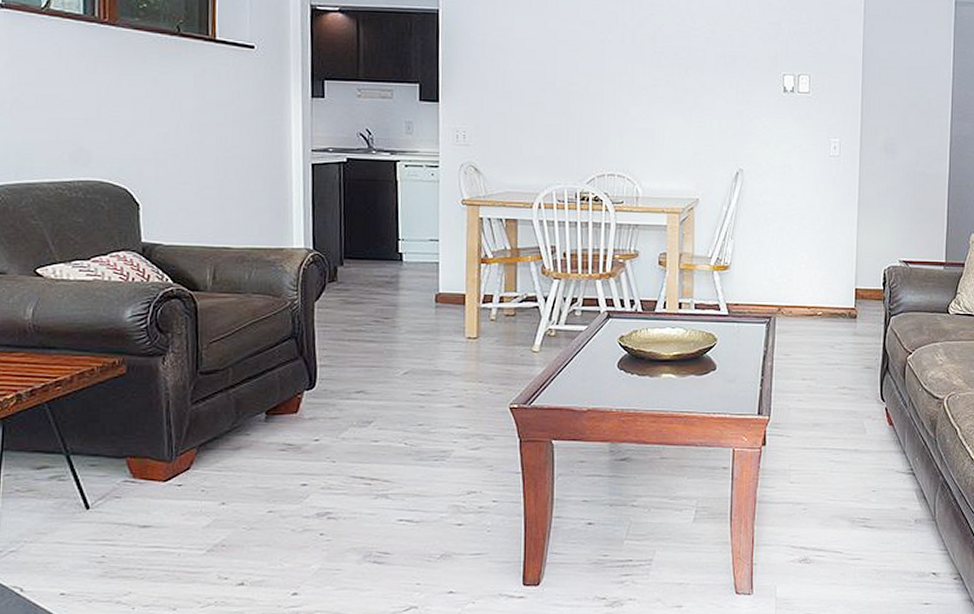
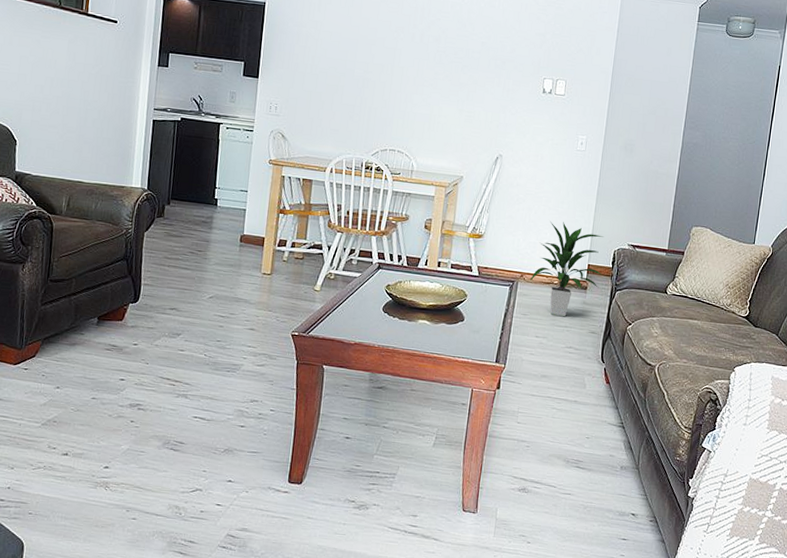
indoor plant: none [790,241,873,352] -> present [530,221,604,316]

